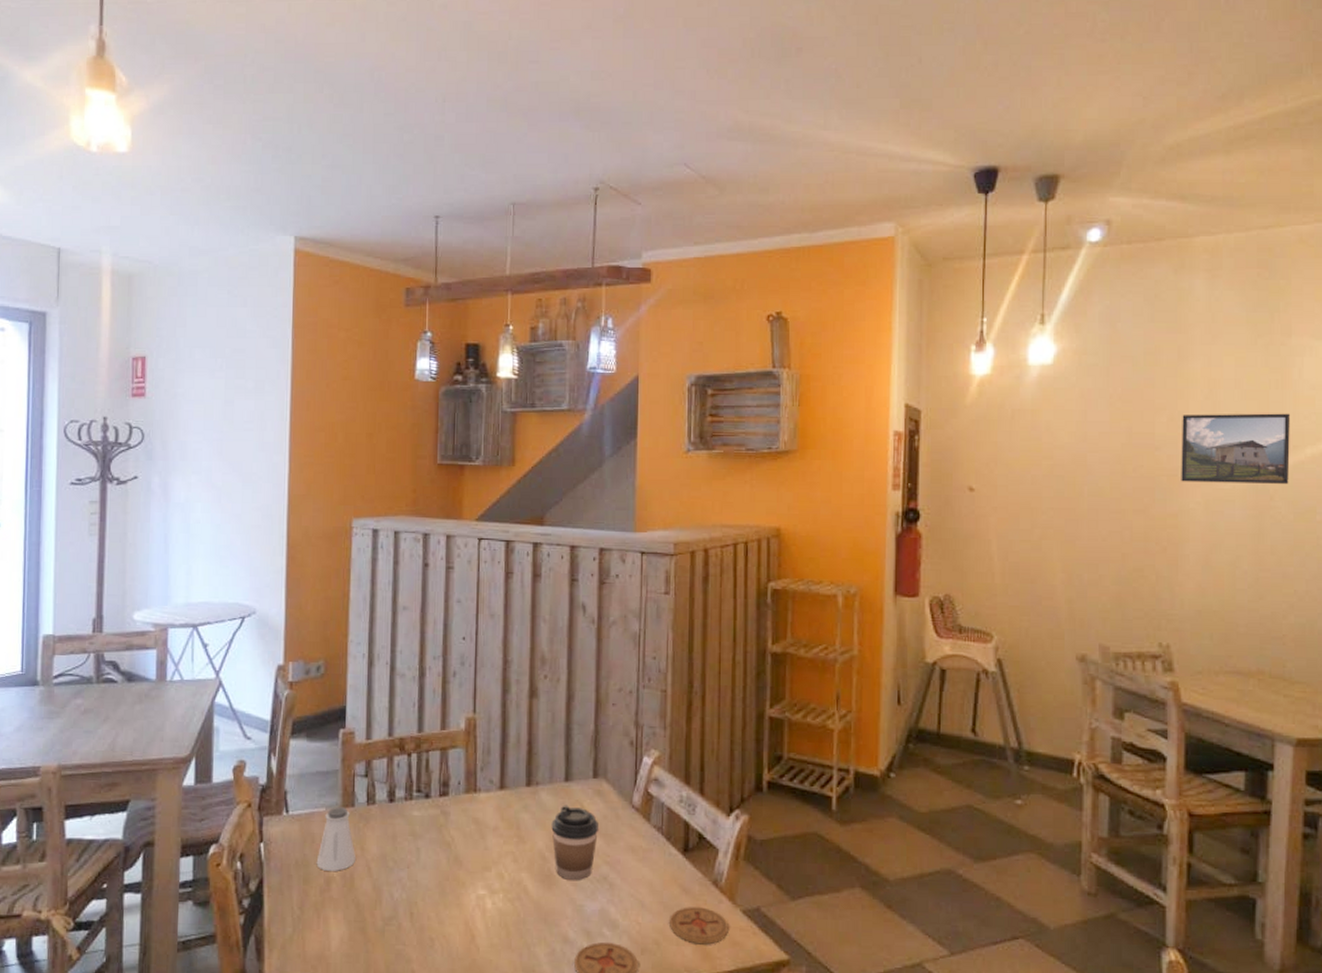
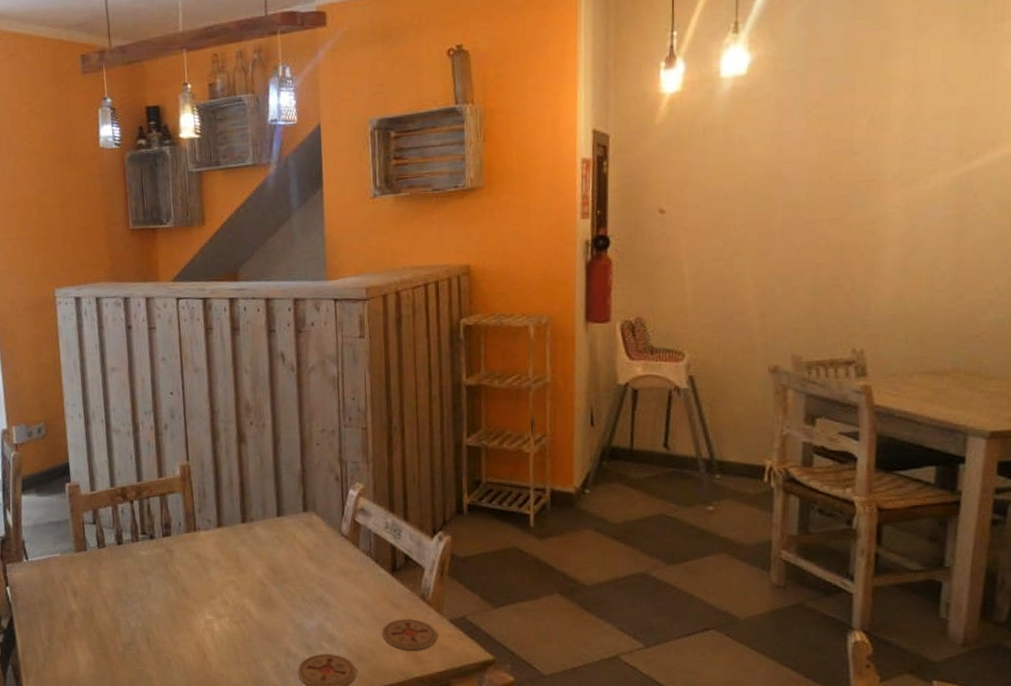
saltshaker: present [316,807,357,871] -> none [58,551,94,607]
coffee cup: present [551,805,600,880] -> none [267,537,312,602]
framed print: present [1181,413,1290,484] -> none [880,105,999,187]

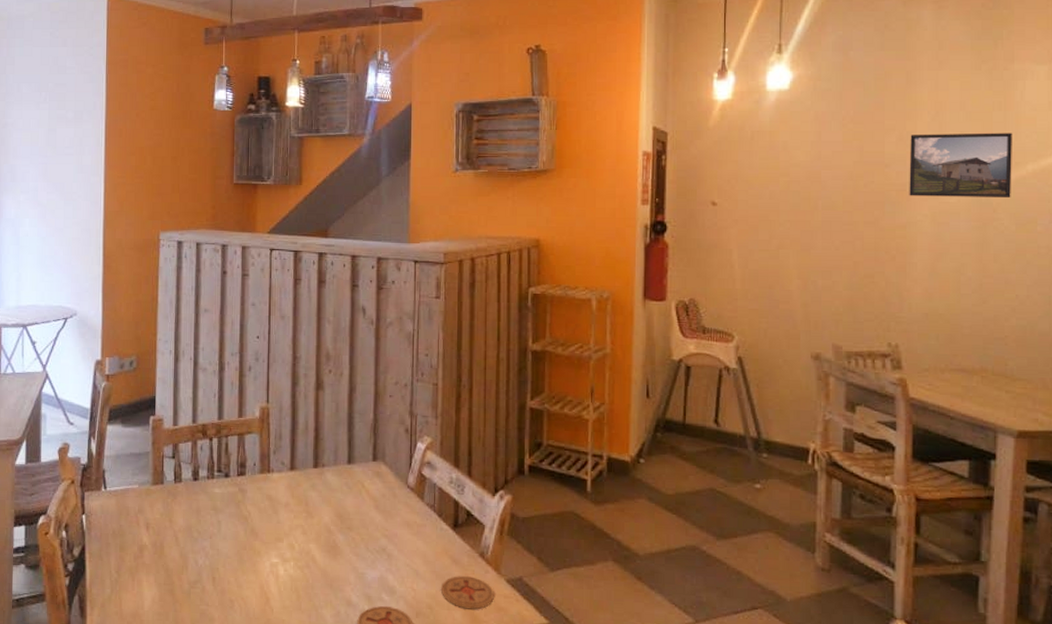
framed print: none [880,105,999,187] -> present [909,133,1012,197]

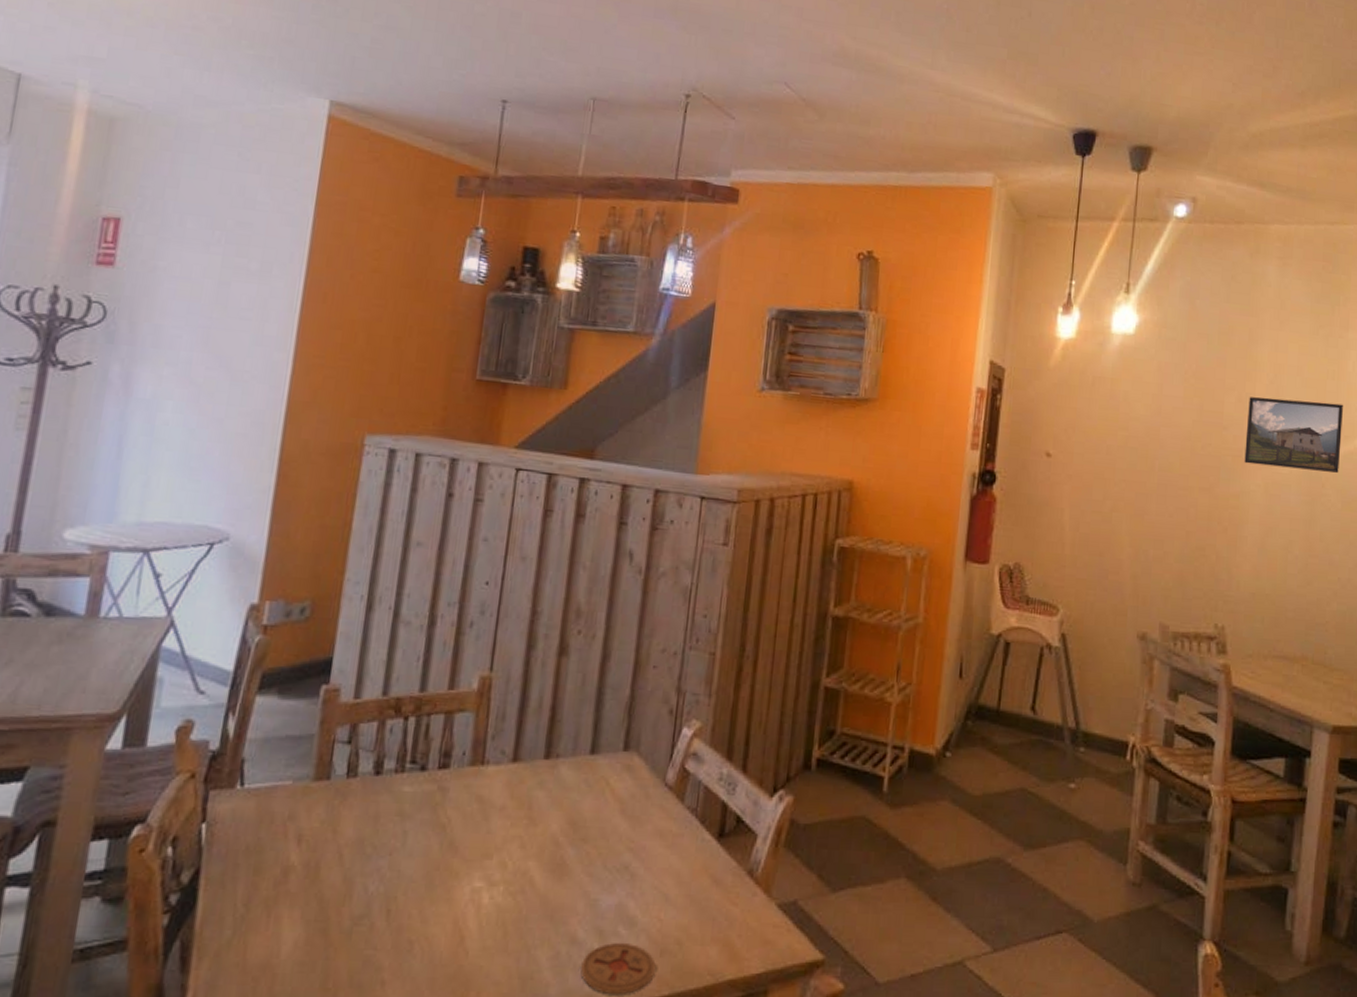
coaster: present [441,576,494,610] -> none [695,900,761,944]

